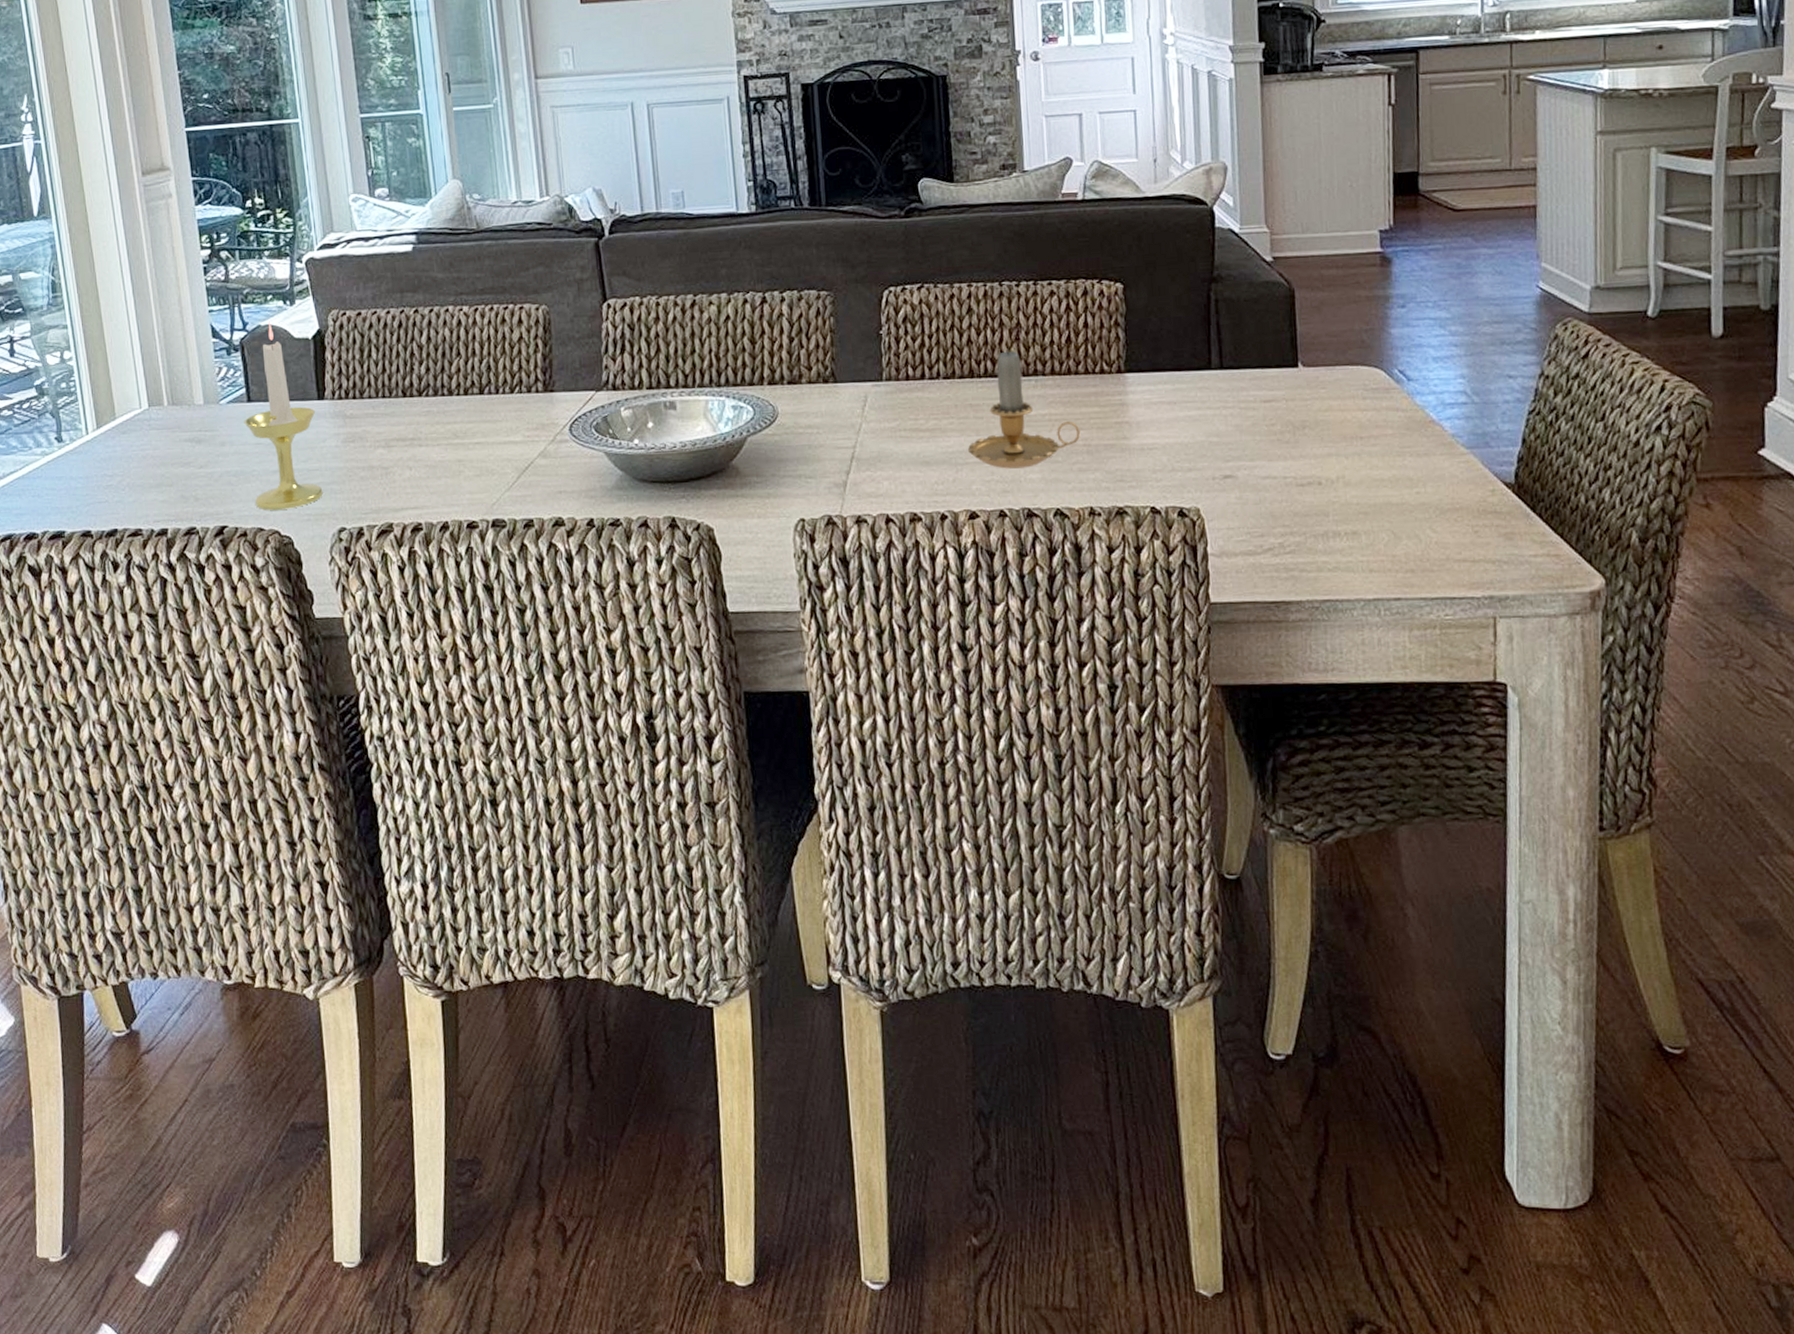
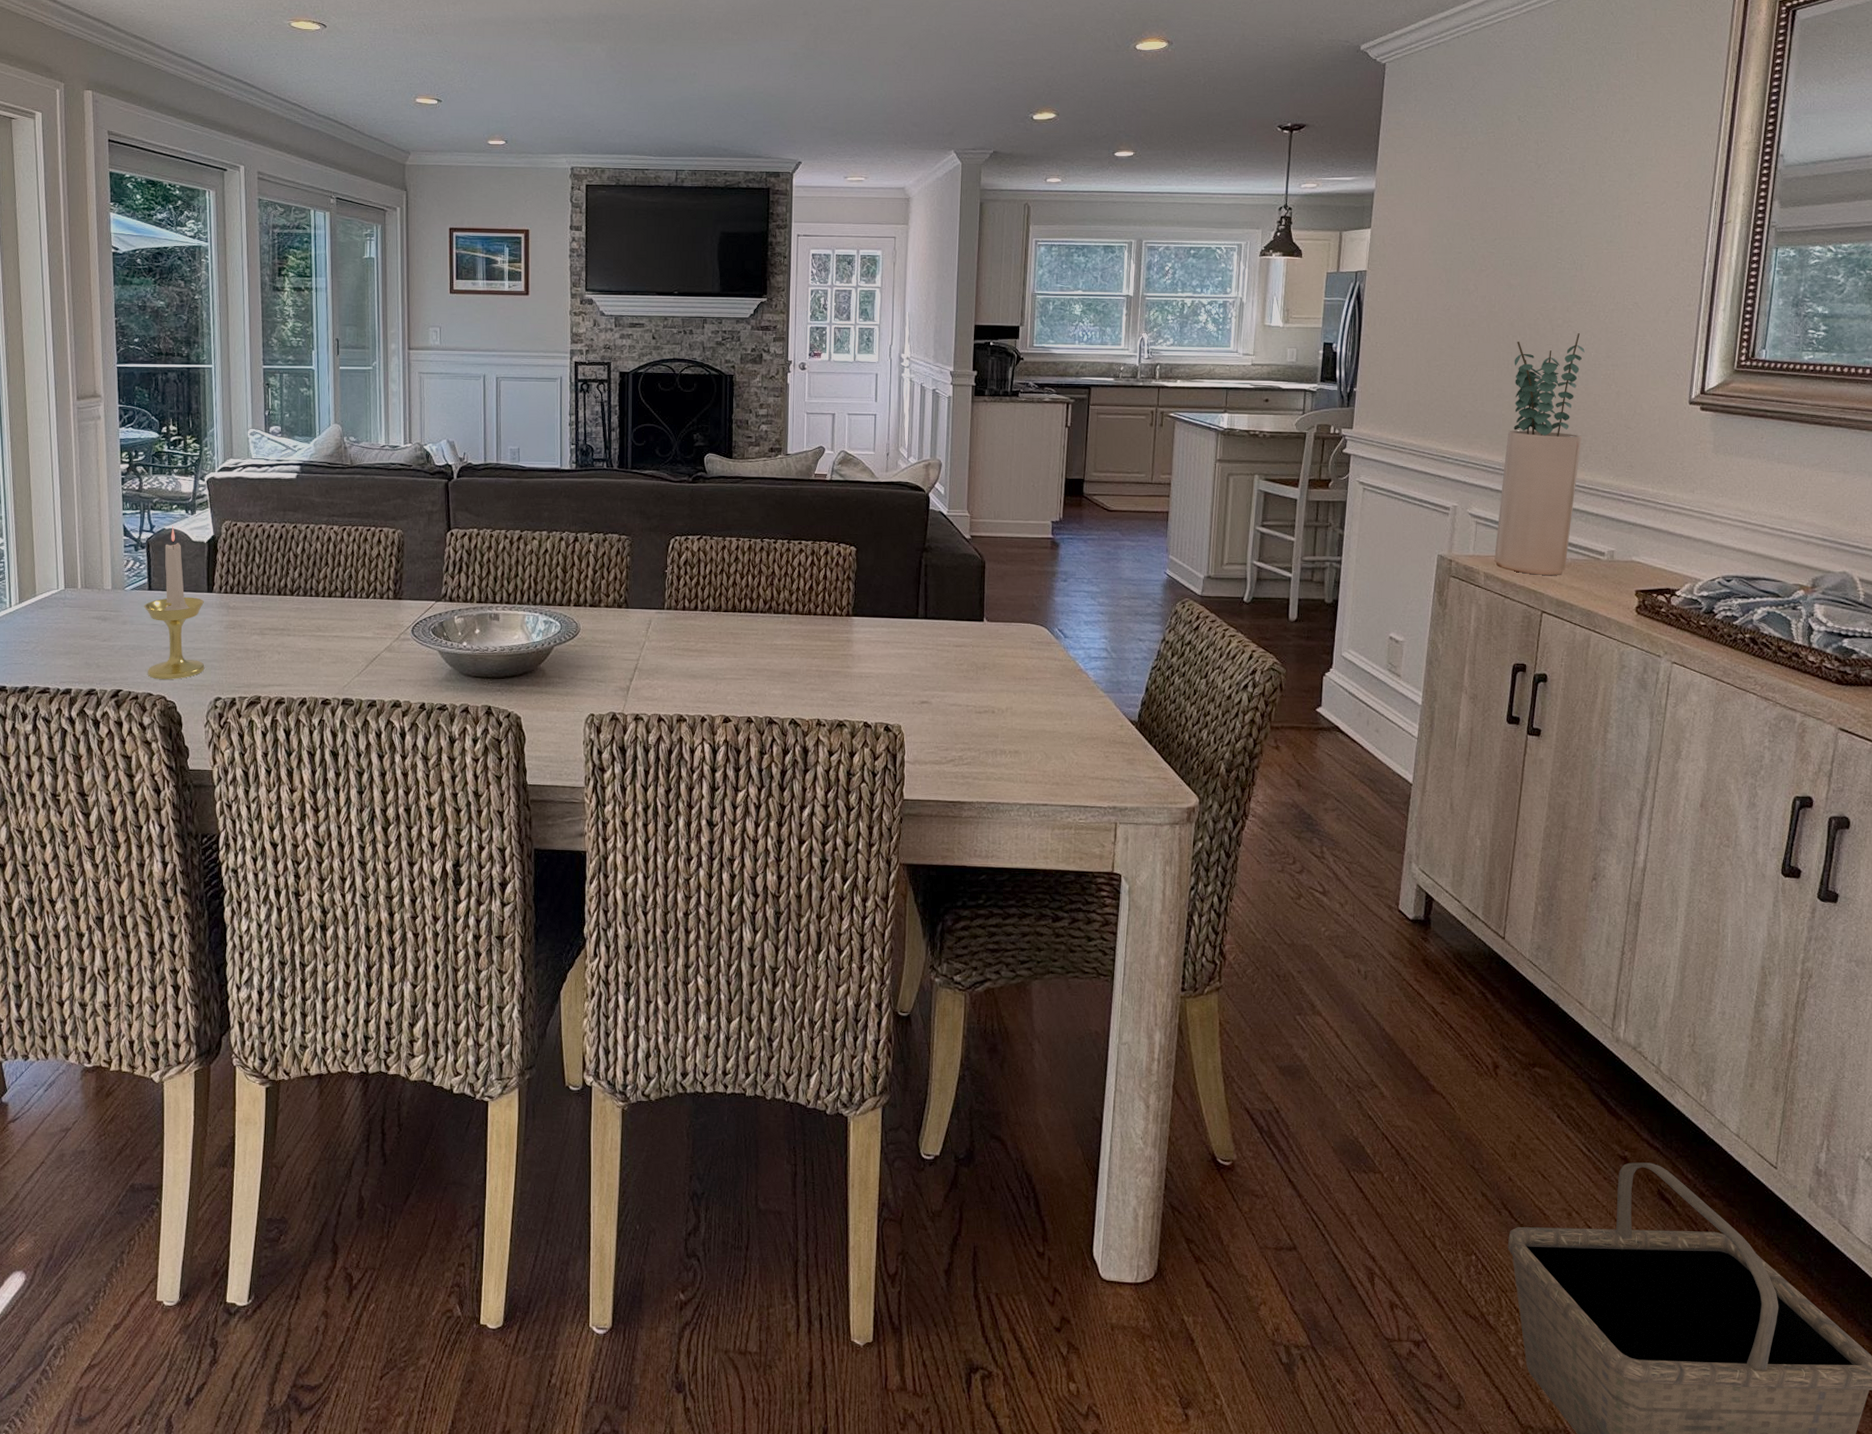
candlestick: present [968,347,1080,469] -> none [727,590,814,685]

